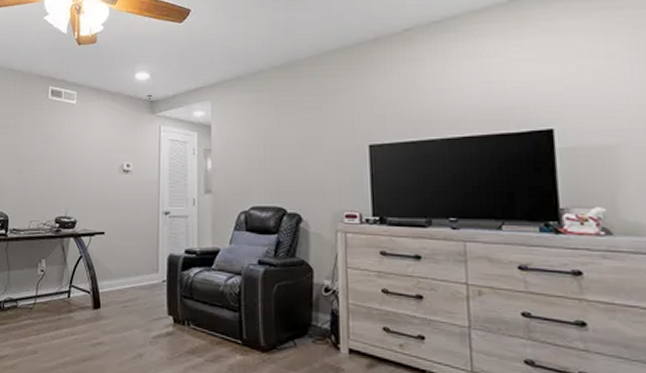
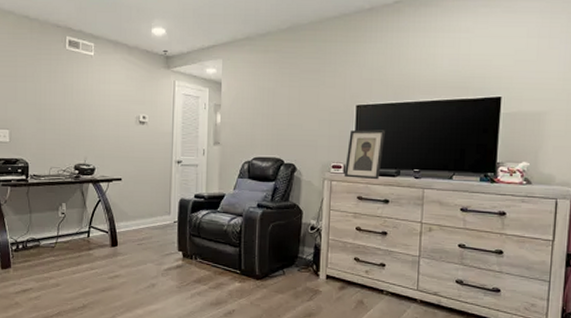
picture frame: none [360,172,409,231] -> present [344,129,386,180]

